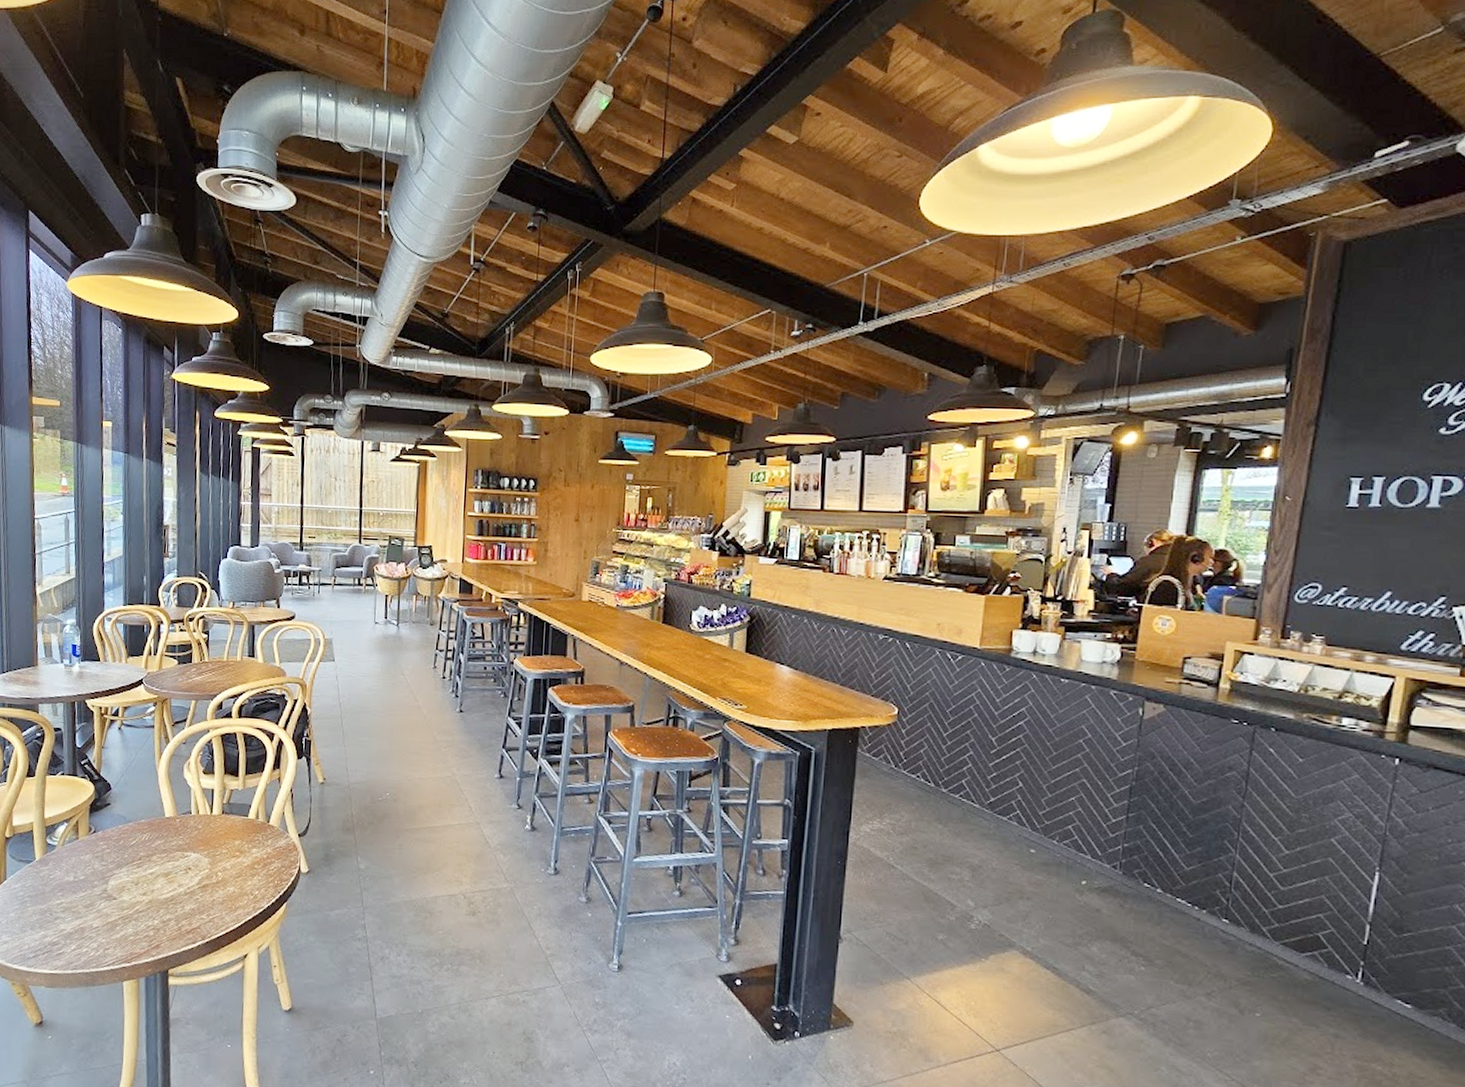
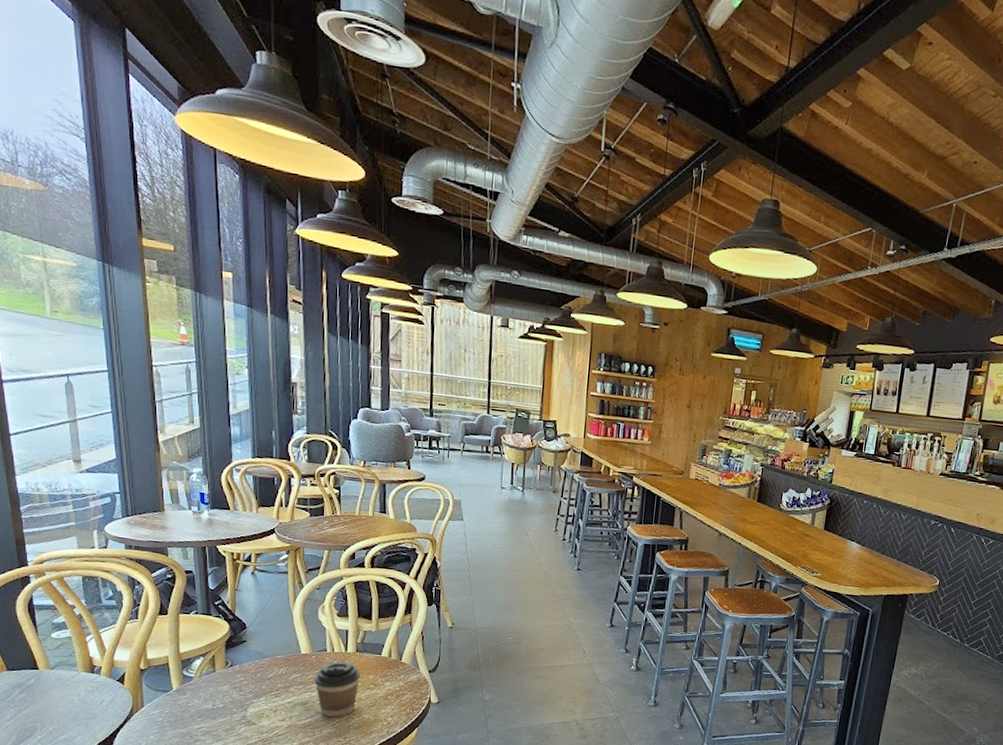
coffee cup: none [178,826,226,891] -> present [314,662,360,718]

